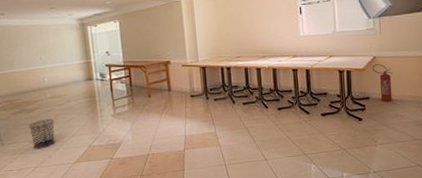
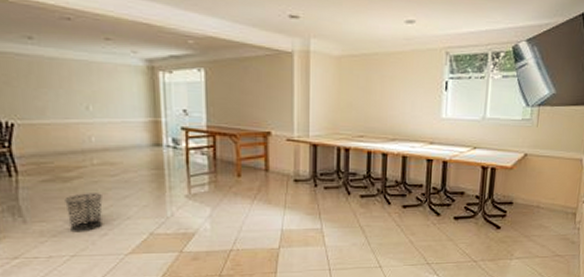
fire extinguisher: present [372,64,393,102] -> none [521,163,543,209]

